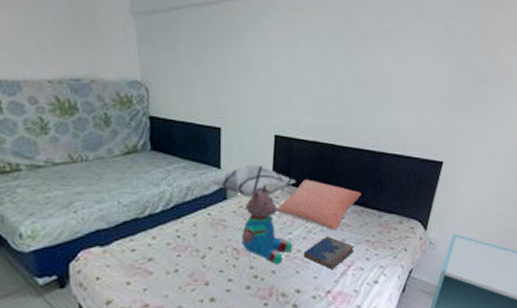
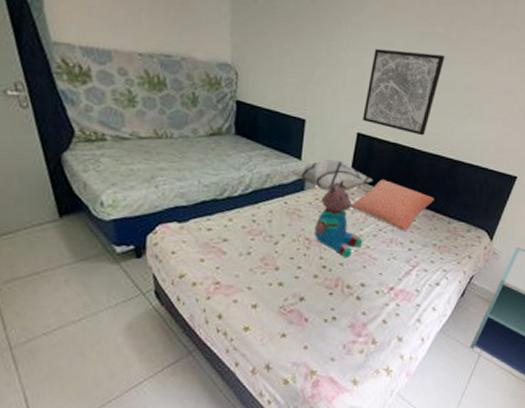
wall art: none [278,49,354,131] -> present [362,48,445,136]
hardcover book: present [303,235,355,269] -> none [372,235,422,268]

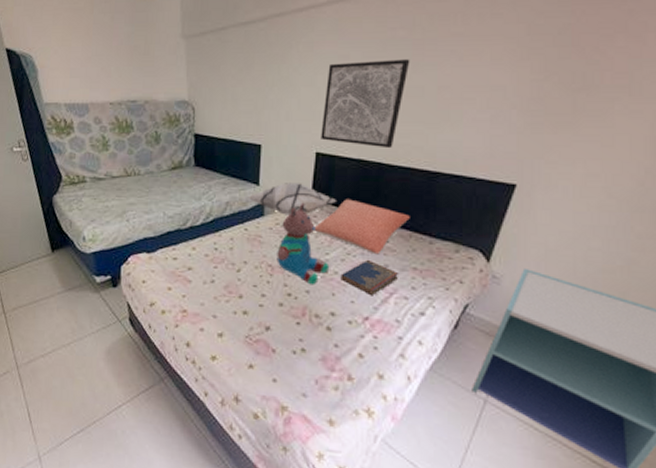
hardcover book: none [372,235,422,268] -> present [340,259,399,295]

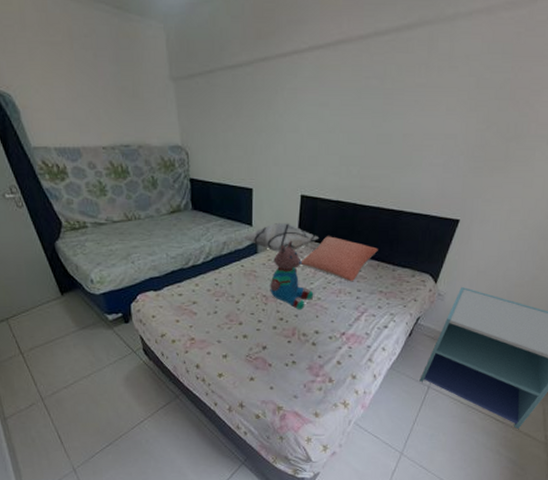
wall art: present [321,59,410,149] -> none [305,108,381,191]
hardcover book: present [340,259,399,295] -> none [323,286,369,315]

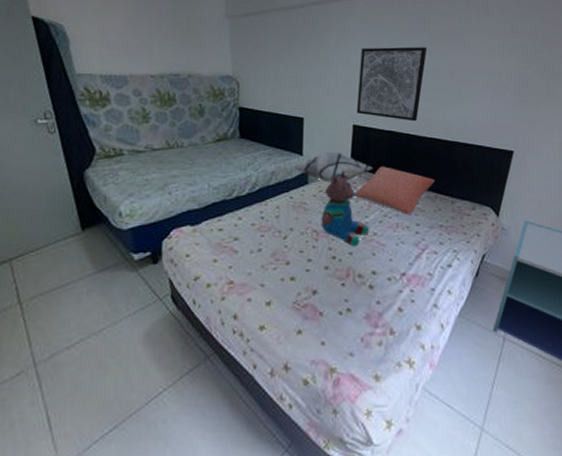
wall art: none [305,108,381,191] -> present [356,47,428,122]

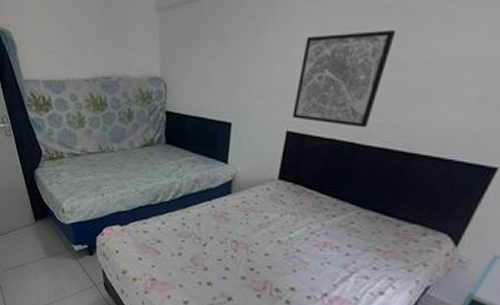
decorative pillow: present [292,153,372,183] -> none [216,162,304,194]
teddy bear: present [321,170,370,247] -> none [241,181,293,262]
pillow: present [354,166,435,215] -> none [279,179,379,235]

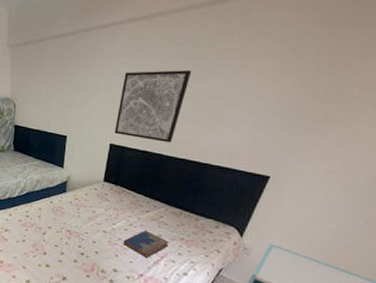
hardcover book: none [303,239,362,273] -> present [123,230,170,258]

